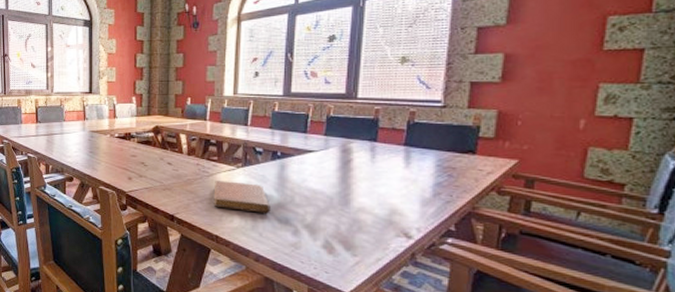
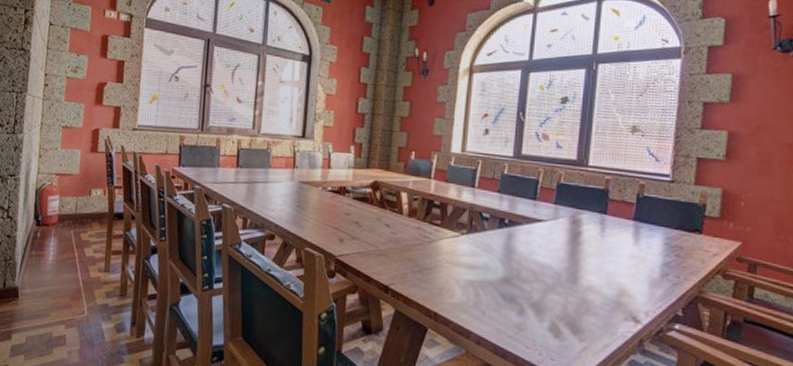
notebook: present [213,181,270,214] -> none [433,248,495,289]

